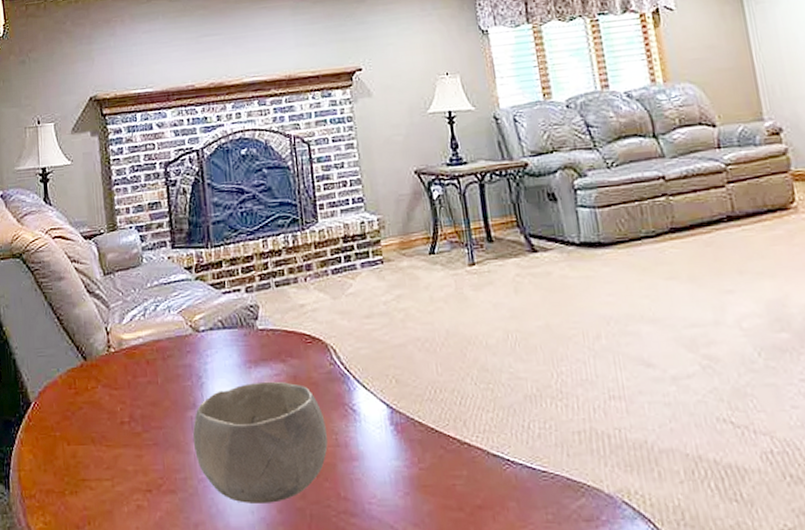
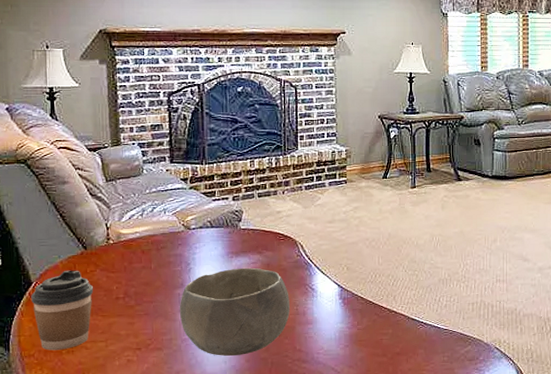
coffee cup: none [30,386,96,490] -> present [31,270,94,351]

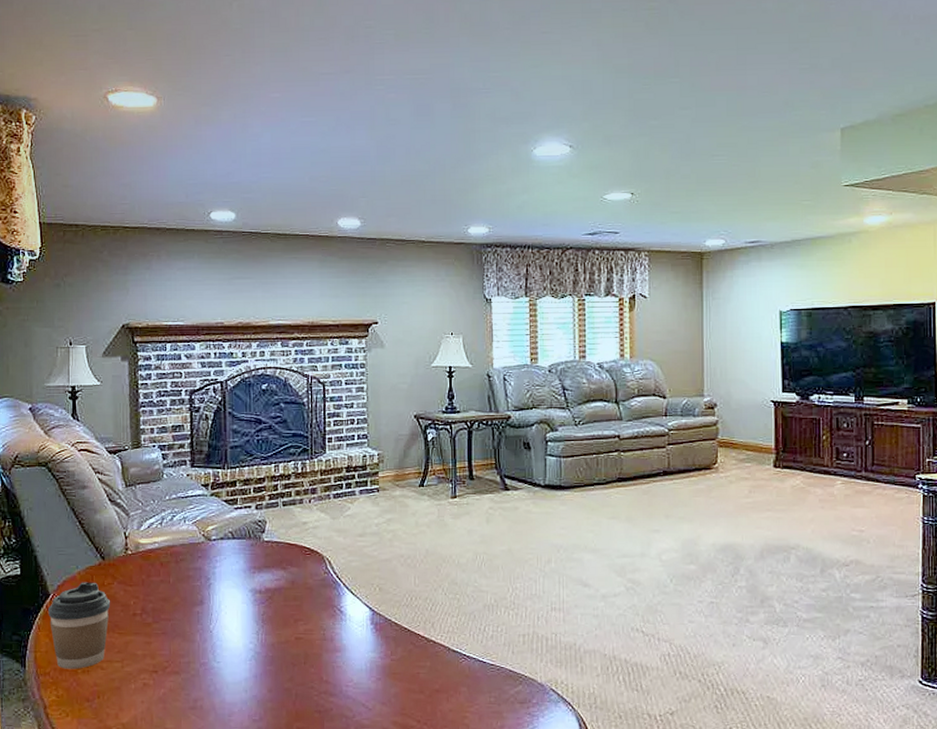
bowl: present [179,267,290,356] -> none [198,585,316,684]

